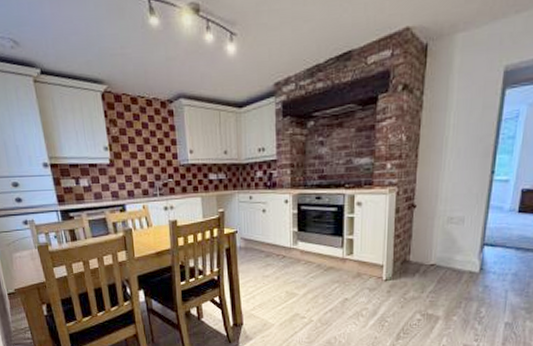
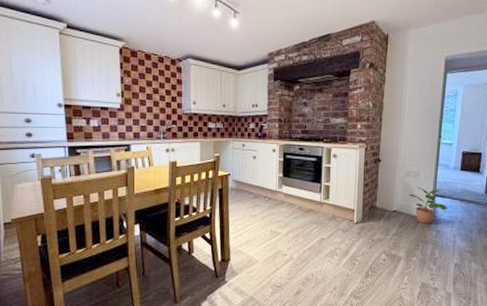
potted plant: none [450,235,499,279] -> present [409,187,448,225]

